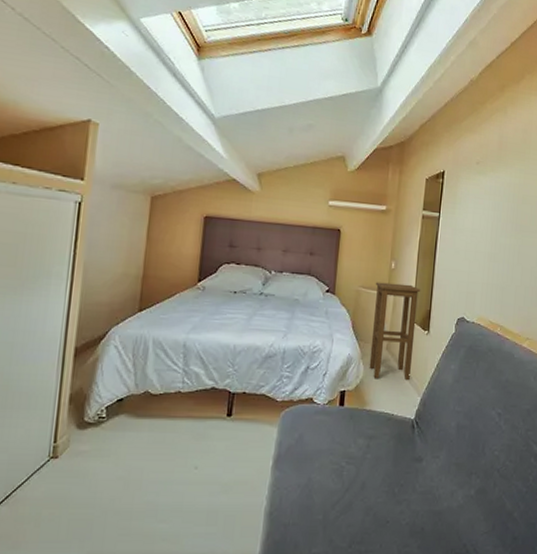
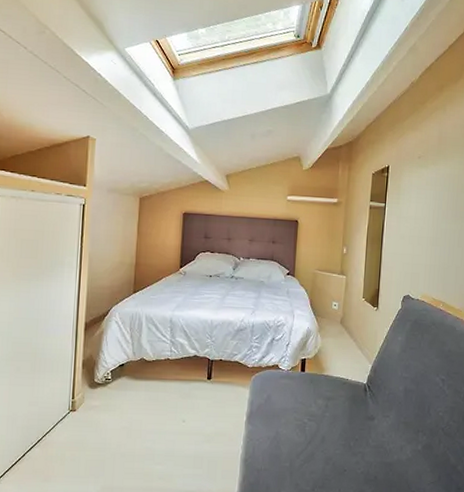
stool: present [369,282,421,381] -> none [325,265,370,351]

